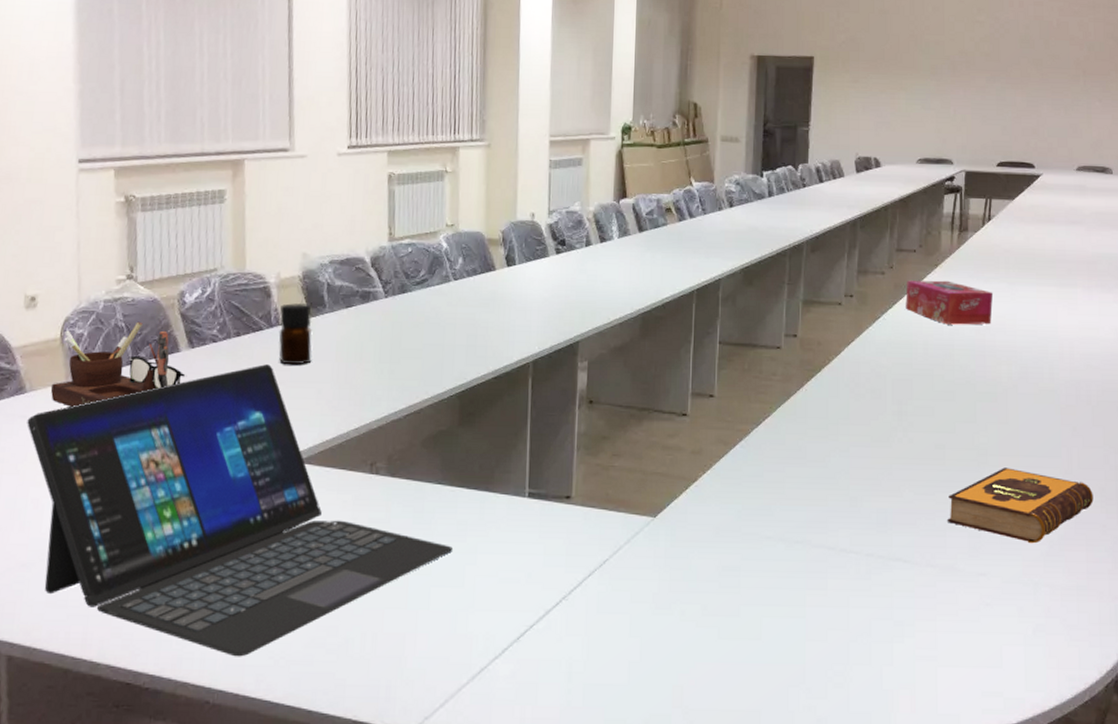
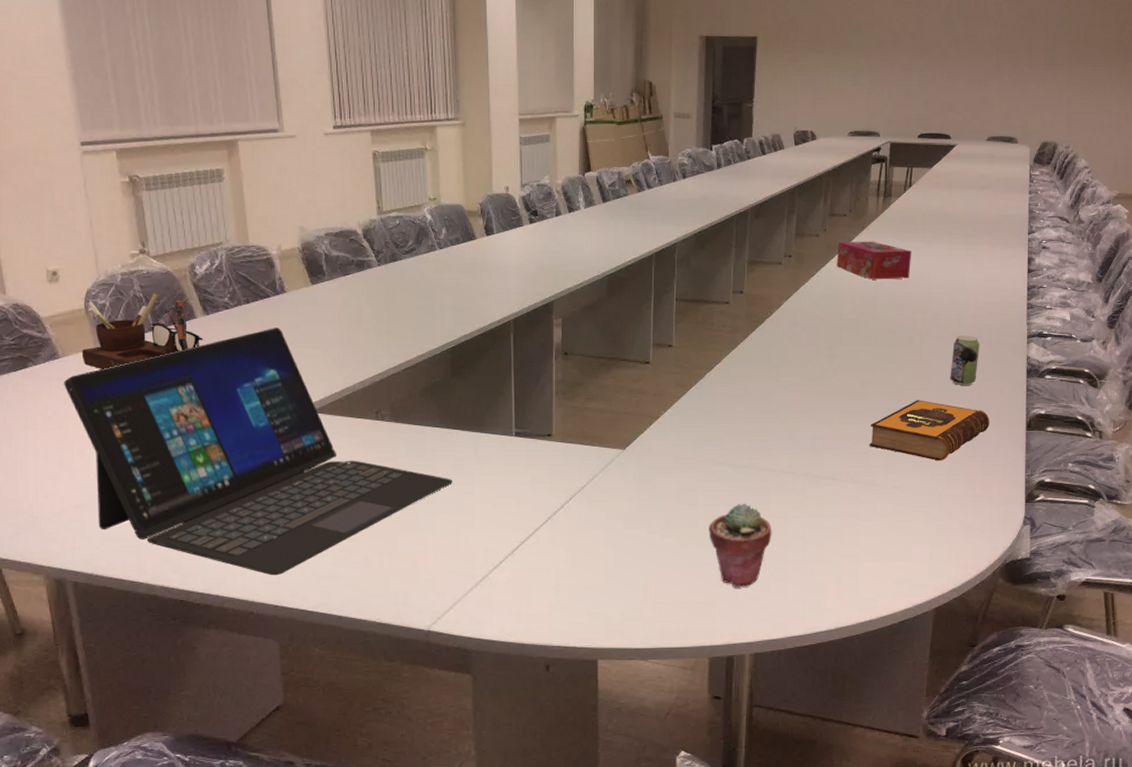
bottle: present [278,302,313,365] -> none [284,271,317,328]
potted succulent: none [754,587,830,693] -> present [709,503,772,587]
beverage can: none [1043,392,1078,452] -> present [950,336,979,385]

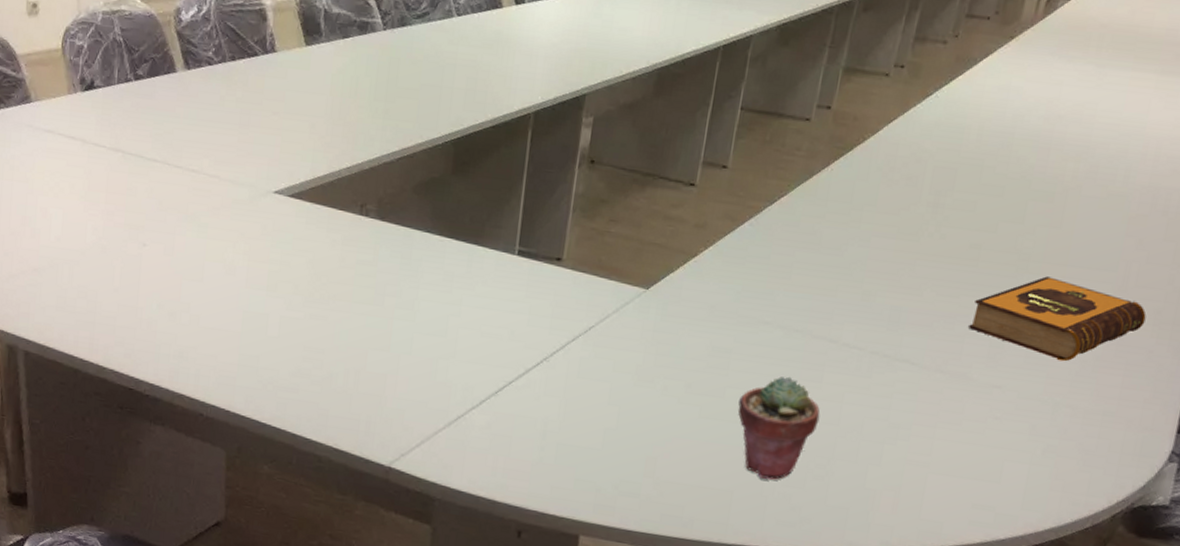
laptop: present [64,328,452,576] -> none [33,92,438,378]
desk organizer: present [81,292,205,369] -> none [54,37,183,121]
tissue box: present [837,241,912,280] -> none [965,53,1076,113]
beverage can: present [950,336,979,385] -> none [1098,198,1151,267]

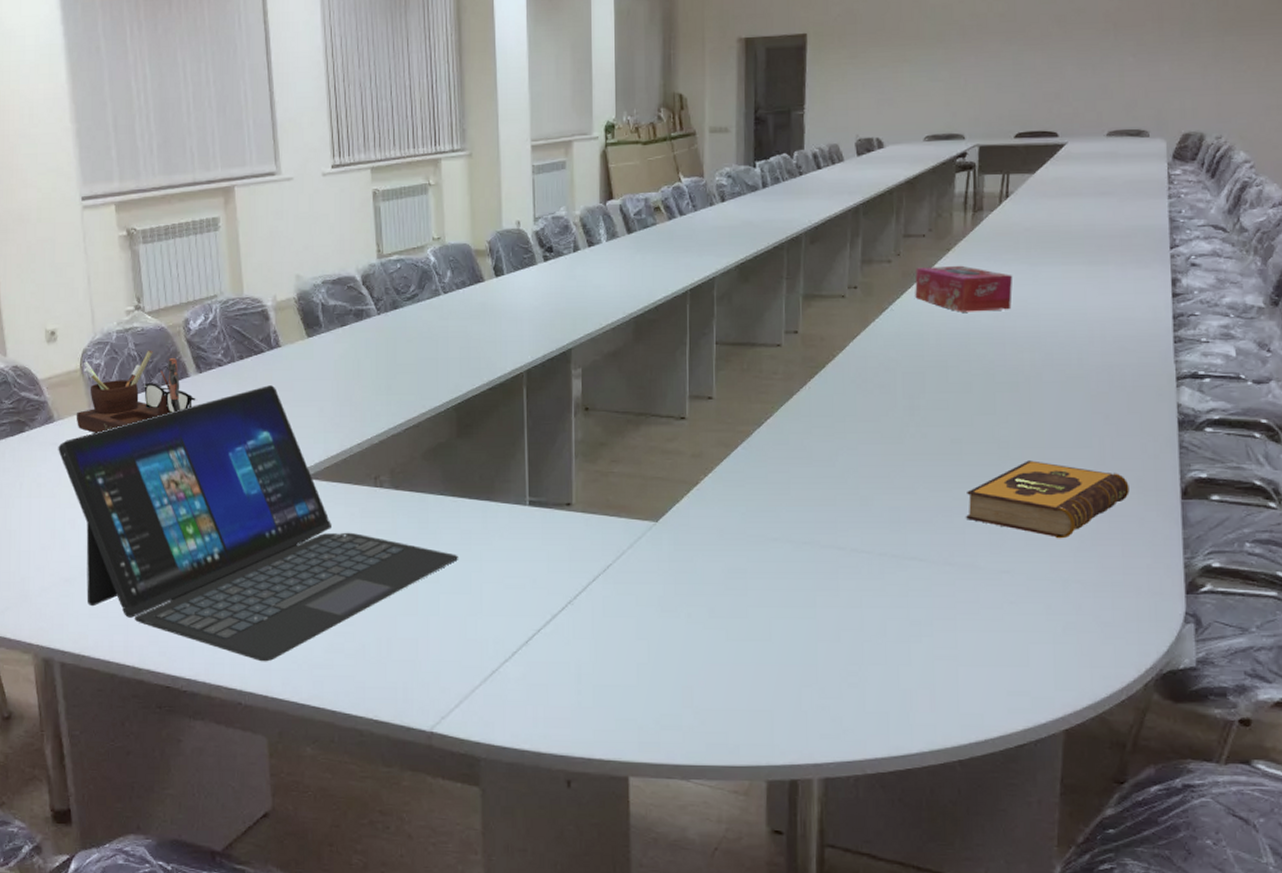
laptop: none [33,92,438,378] -> present [58,385,458,662]
desk organizer: none [54,37,183,121] -> present [76,350,198,433]
potted succulent: present [737,376,820,480] -> none [762,588,843,693]
tissue box: none [965,53,1076,113] -> present [915,265,1013,312]

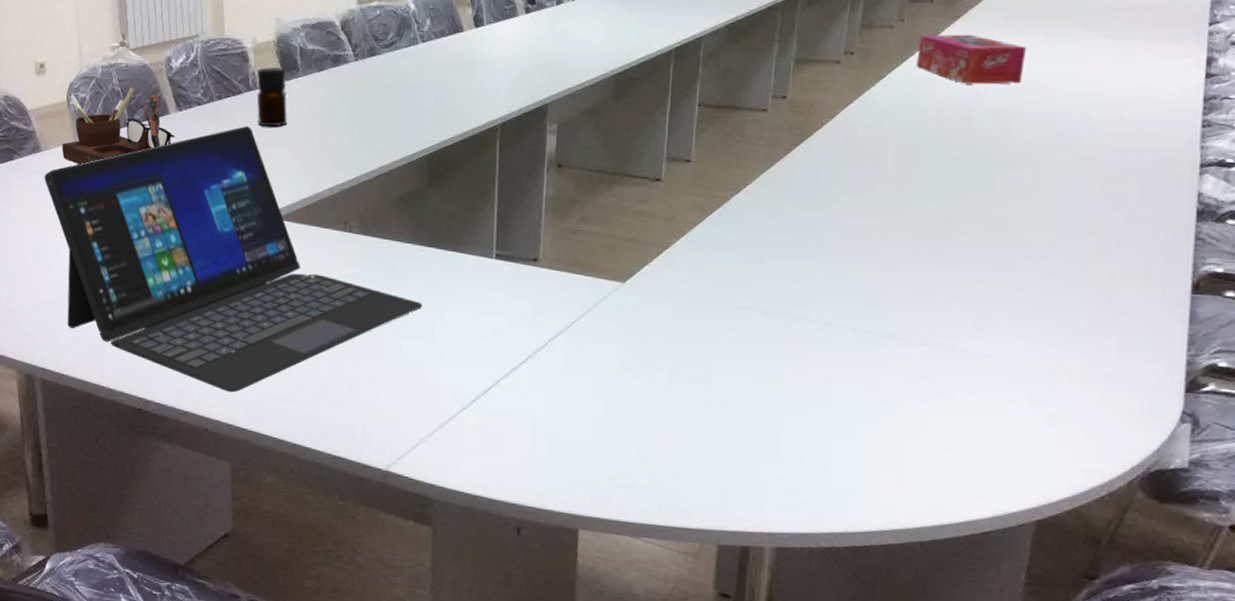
bottle: none [279,323,312,385] -> present [256,66,288,127]
hardback book: present [966,460,1130,539] -> none [951,243,1134,327]

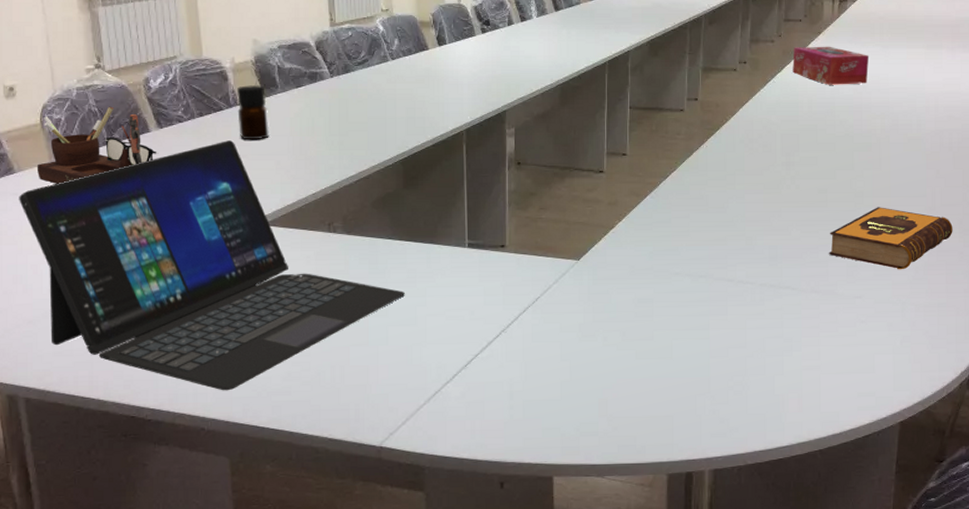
hardback book: none [951,243,1134,327] -> present [829,207,953,270]

